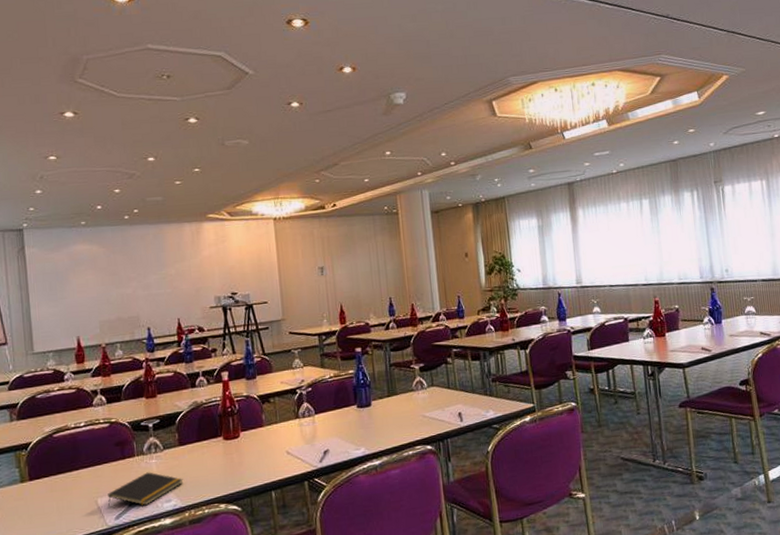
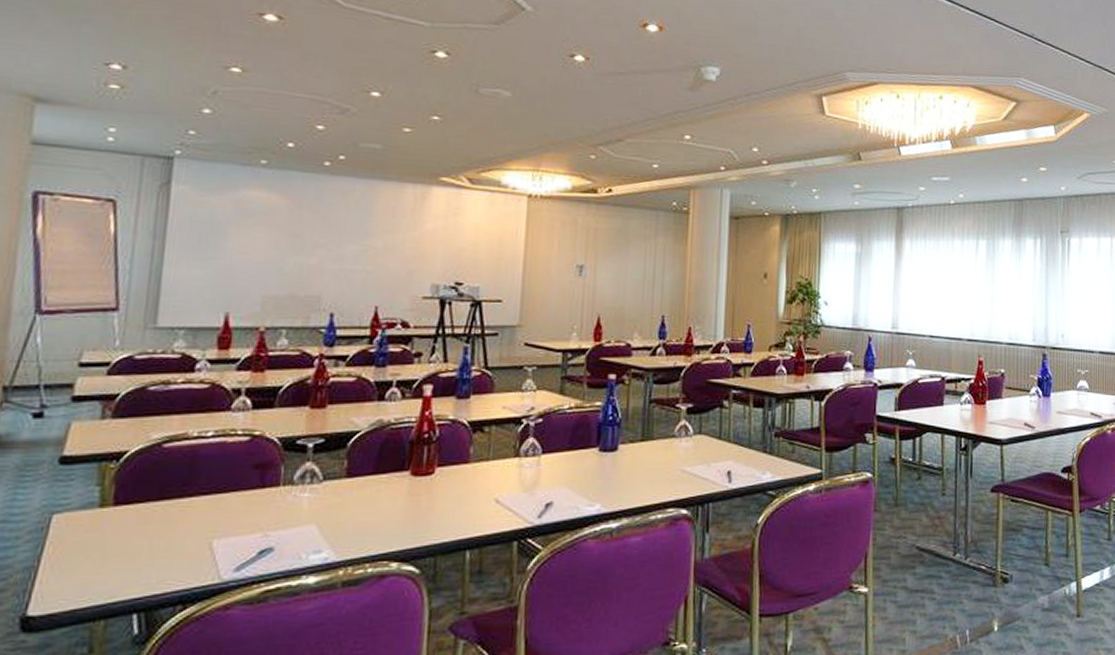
notepad: present [107,472,183,507] -> none [226,509,345,556]

